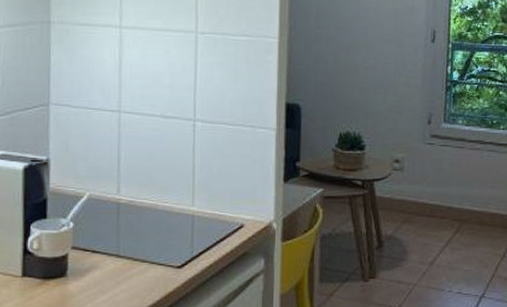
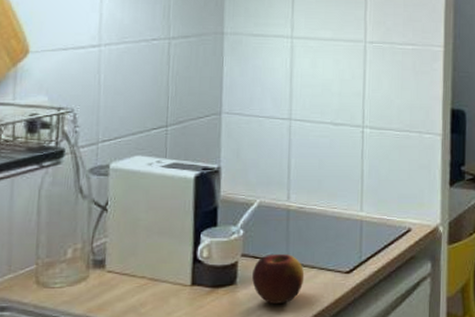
apple: none [83,248,136,298] -> present [252,254,305,305]

